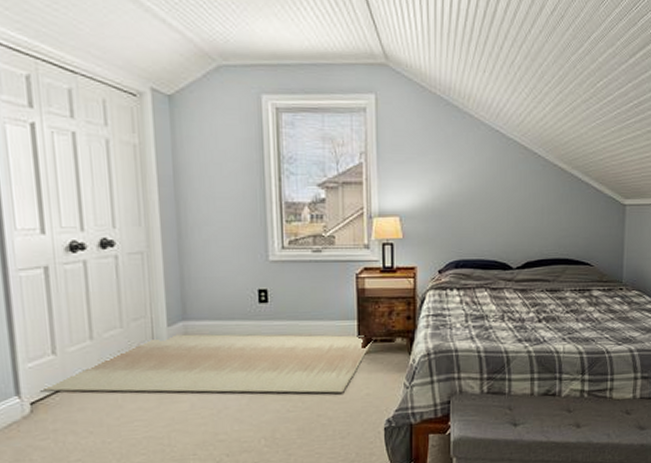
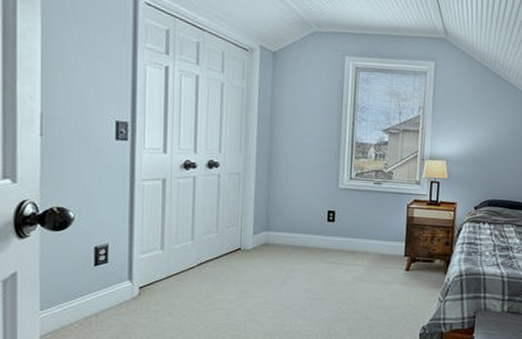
rug: present [44,334,373,394] -> none [151,242,416,301]

